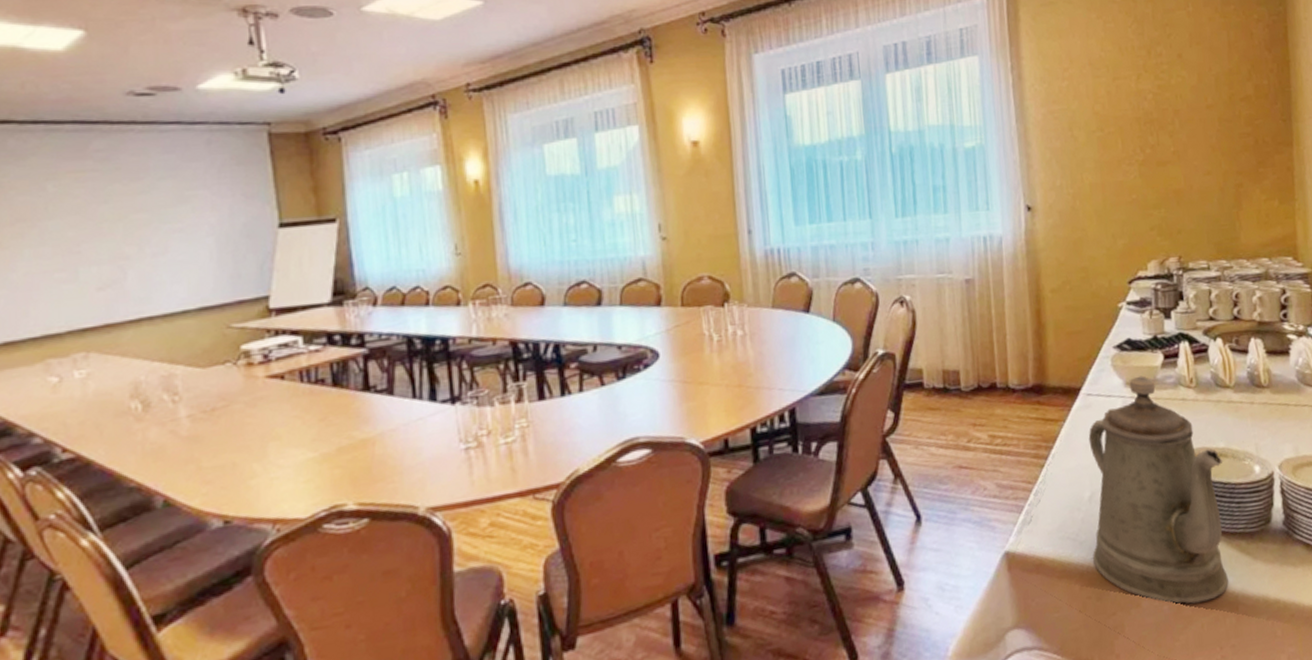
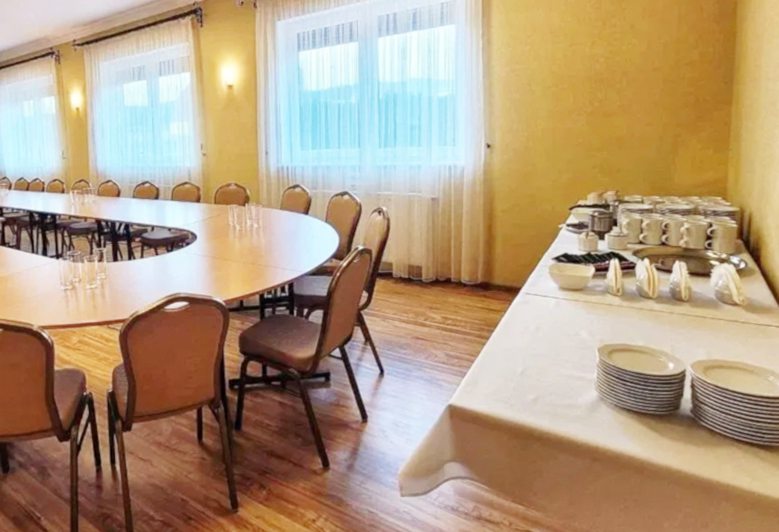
coffee pot: present [1088,375,1229,604] -> none [521,283,641,463]

